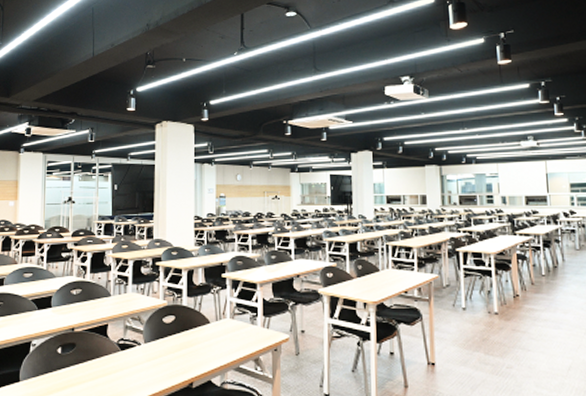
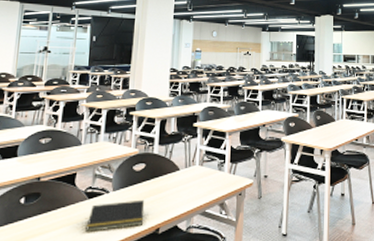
notepad: none [120,352,177,384] -> present [85,199,145,232]

